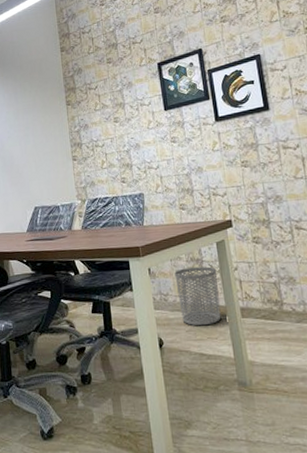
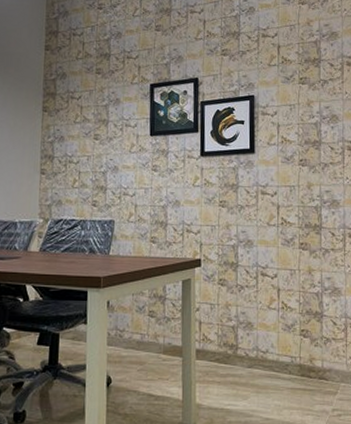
waste bin: present [174,266,221,326] -> none [134,304,179,366]

